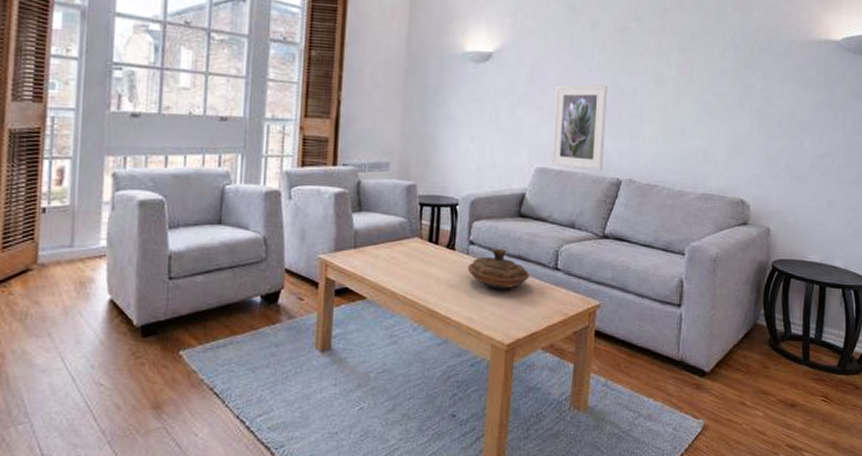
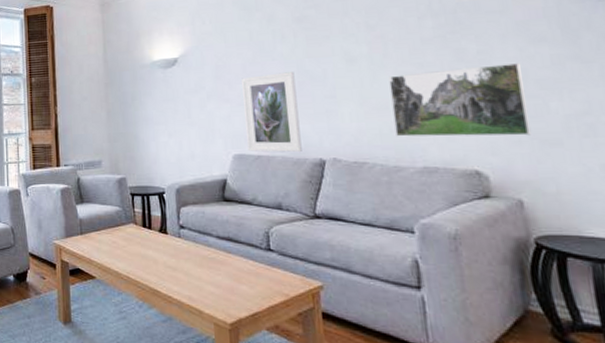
decorative bowl: present [467,248,530,290] -> none [181,231,243,270]
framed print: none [685,102,790,171] -> present [389,63,532,137]

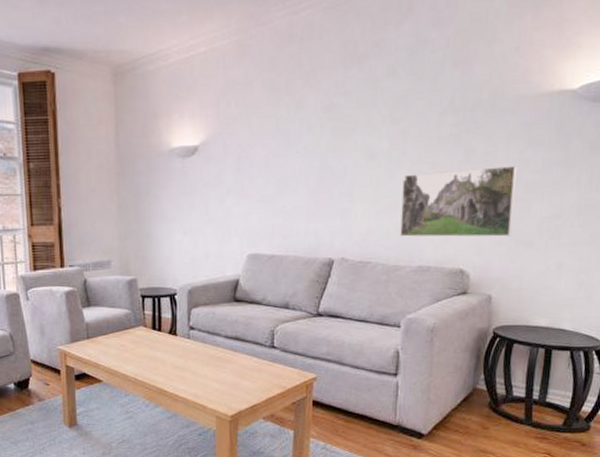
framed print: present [242,72,302,153] -> none [263,167,316,253]

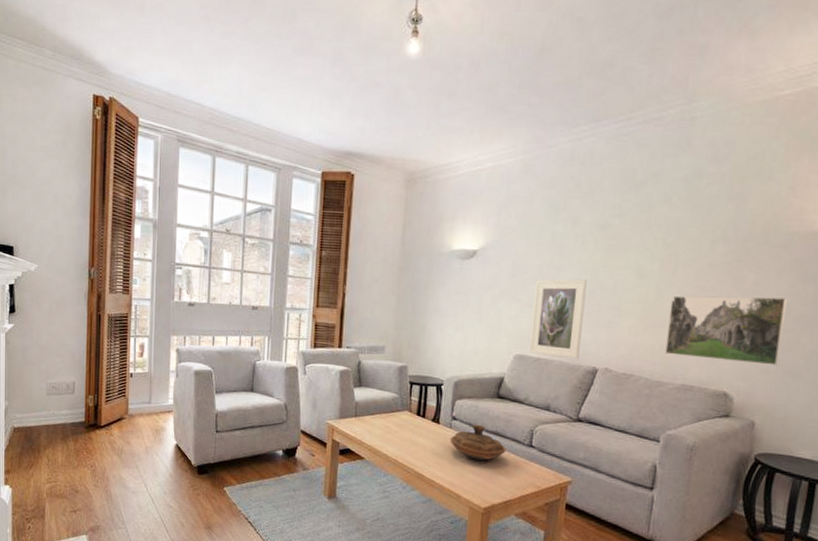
decorative bowl: none [189,331,248,368] -> present [450,424,506,461]
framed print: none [263,167,316,253] -> present [529,279,587,360]

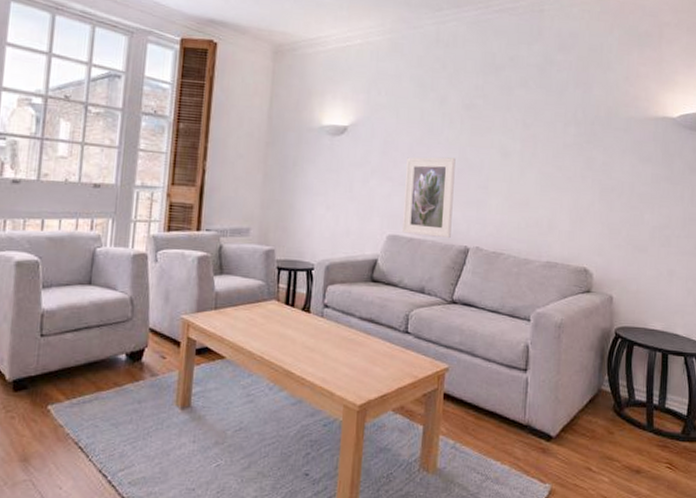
decorative bowl: present [450,424,506,461] -> none [321,311,382,352]
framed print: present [665,295,787,366] -> none [530,174,630,241]

